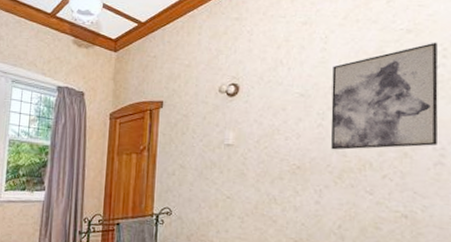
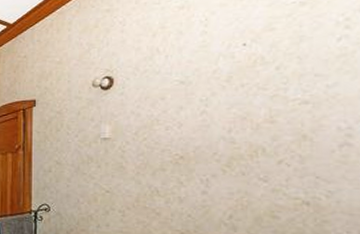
wall art: present [331,42,439,150] -> none [215,12,344,137]

